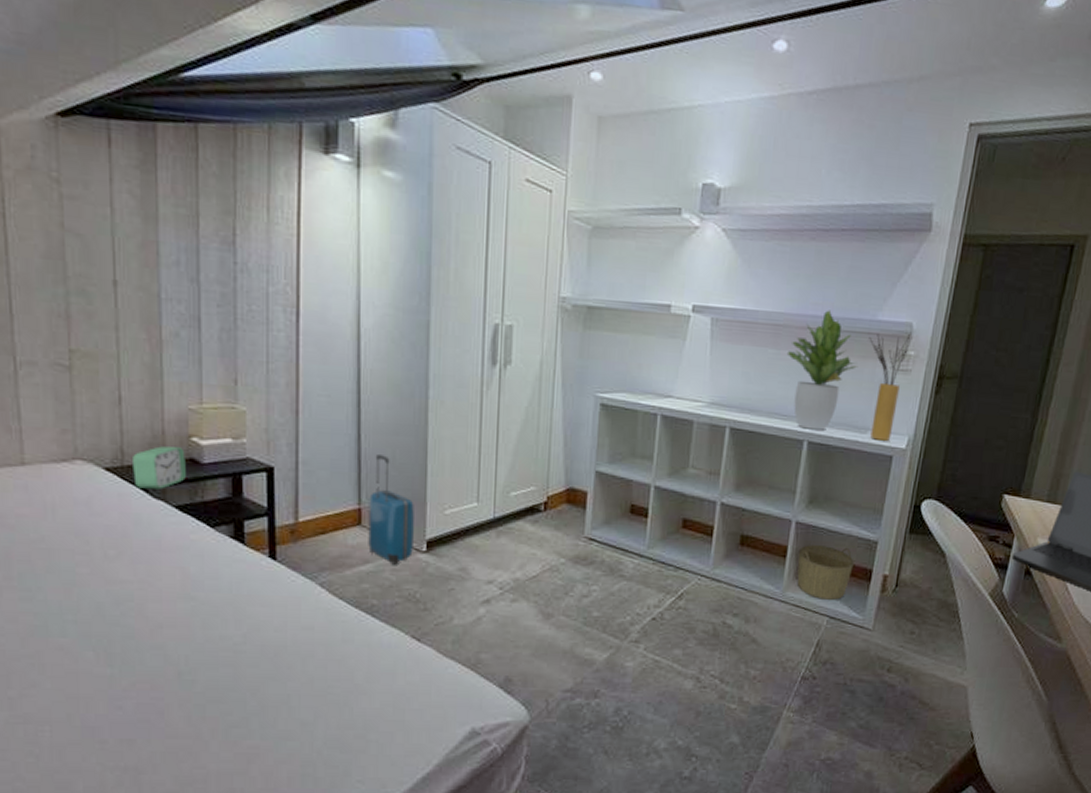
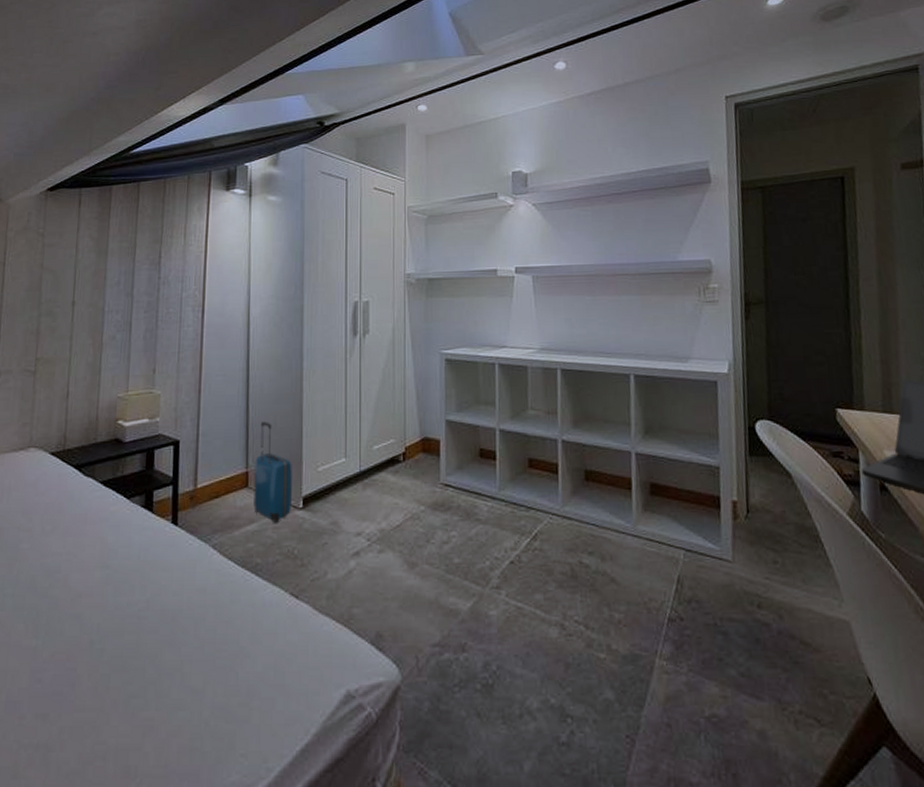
alarm clock: present [133,446,187,489] -> none [71,430,112,468]
potted plant: present [786,310,858,430] -> none [602,257,669,364]
basket: present [797,545,854,601] -> none [642,475,700,533]
vase: present [869,331,912,442] -> none [673,267,713,369]

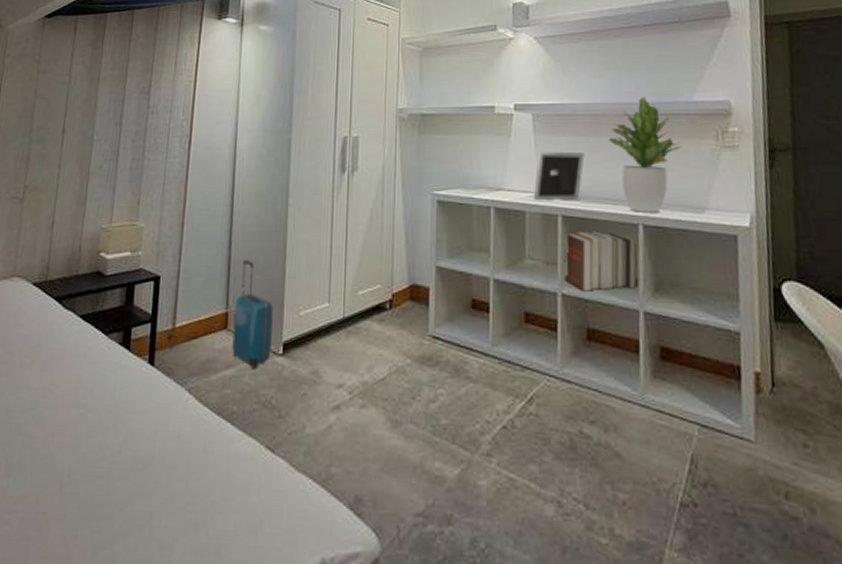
picture frame: none [534,310,581,356] -> present [533,151,585,201]
books: none [563,381,629,437] -> present [564,231,638,292]
potted plant: none [602,257,669,364] -> present [608,96,682,213]

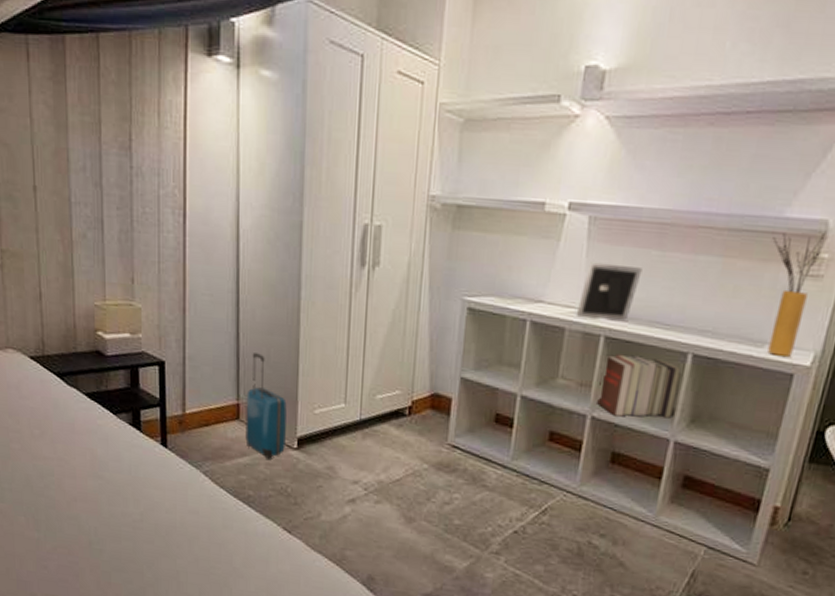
potted plant: present [608,96,682,213] -> none [673,206,758,342]
vase: none [688,109,733,221] -> present [767,230,827,358]

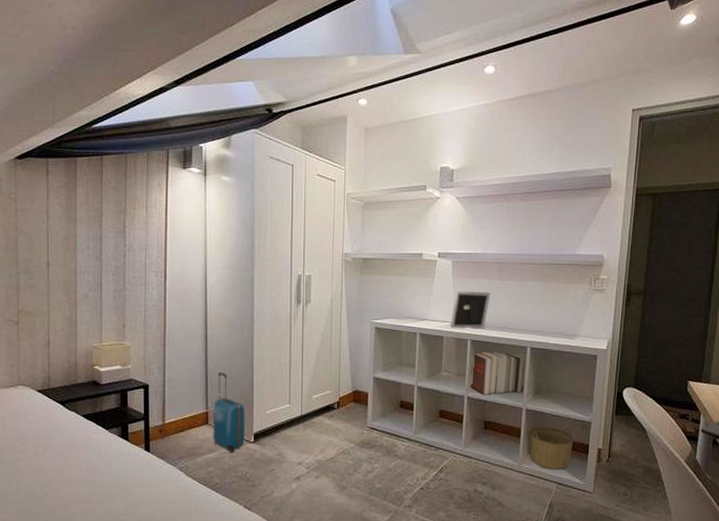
basket: none [672,467,740,530] -> present [529,427,574,471]
vase: present [767,230,827,358] -> none [571,261,604,345]

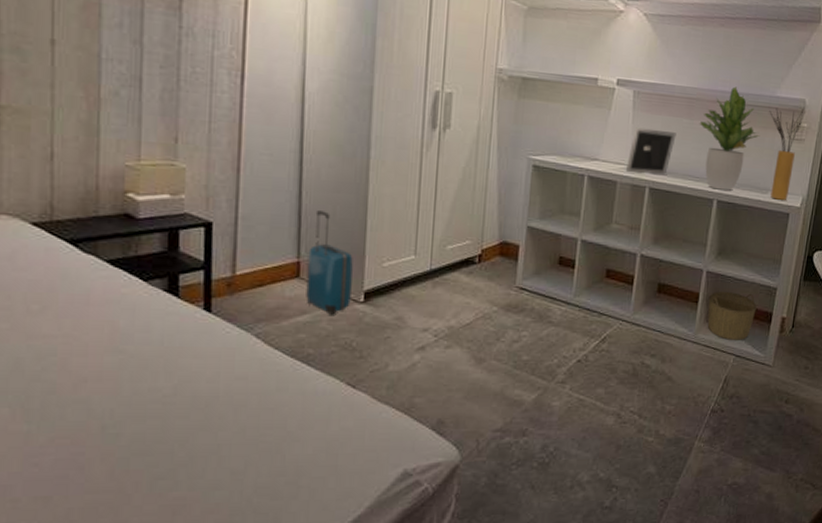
books: present [470,351,525,395] -> none [645,201,710,253]
potted plant: none [509,249,564,338] -> present [699,86,760,191]
vase: none [571,261,604,345] -> present [769,107,805,201]

